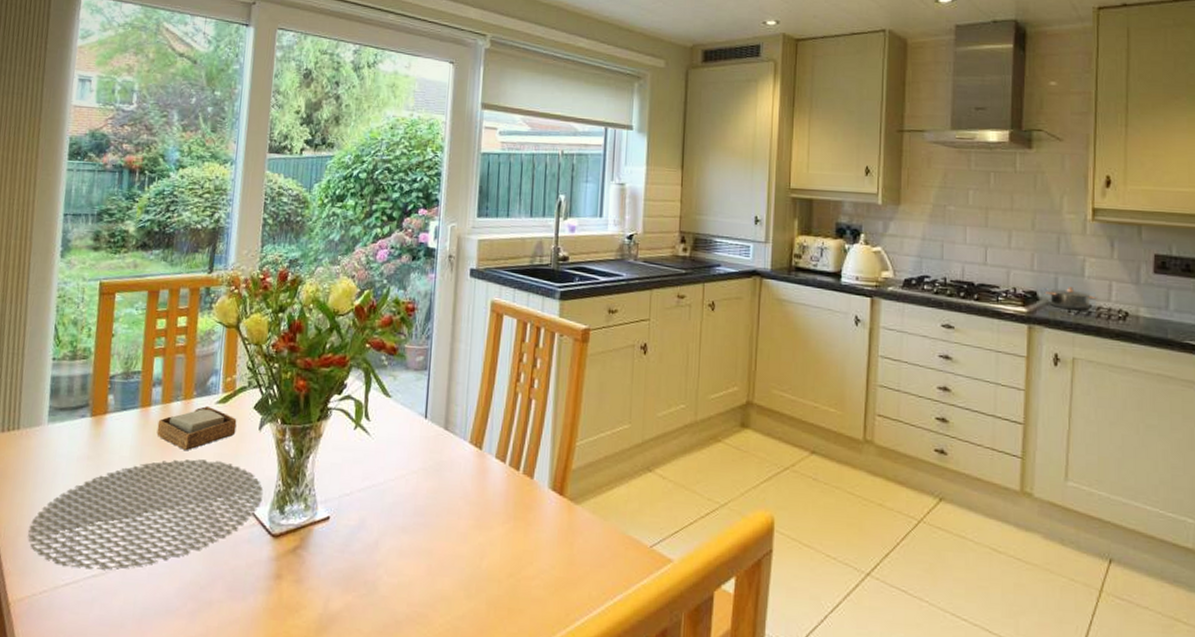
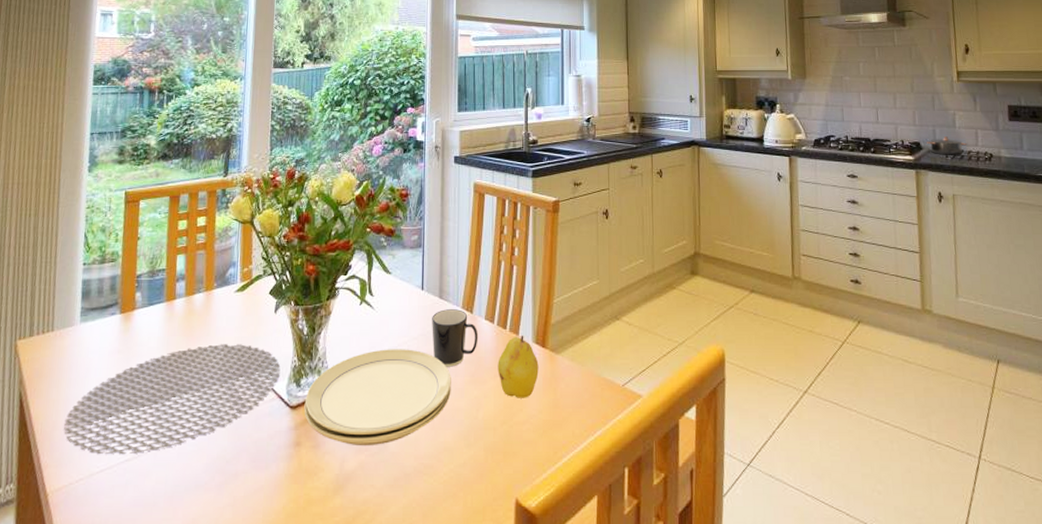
napkin holder: present [156,406,237,451] -> none [181,296,254,338]
plate: none [287,481,454,587] -> present [304,349,451,446]
mug: none [434,442,487,508] -> present [432,309,479,367]
fruit: none [506,480,555,551] -> present [497,336,539,398]

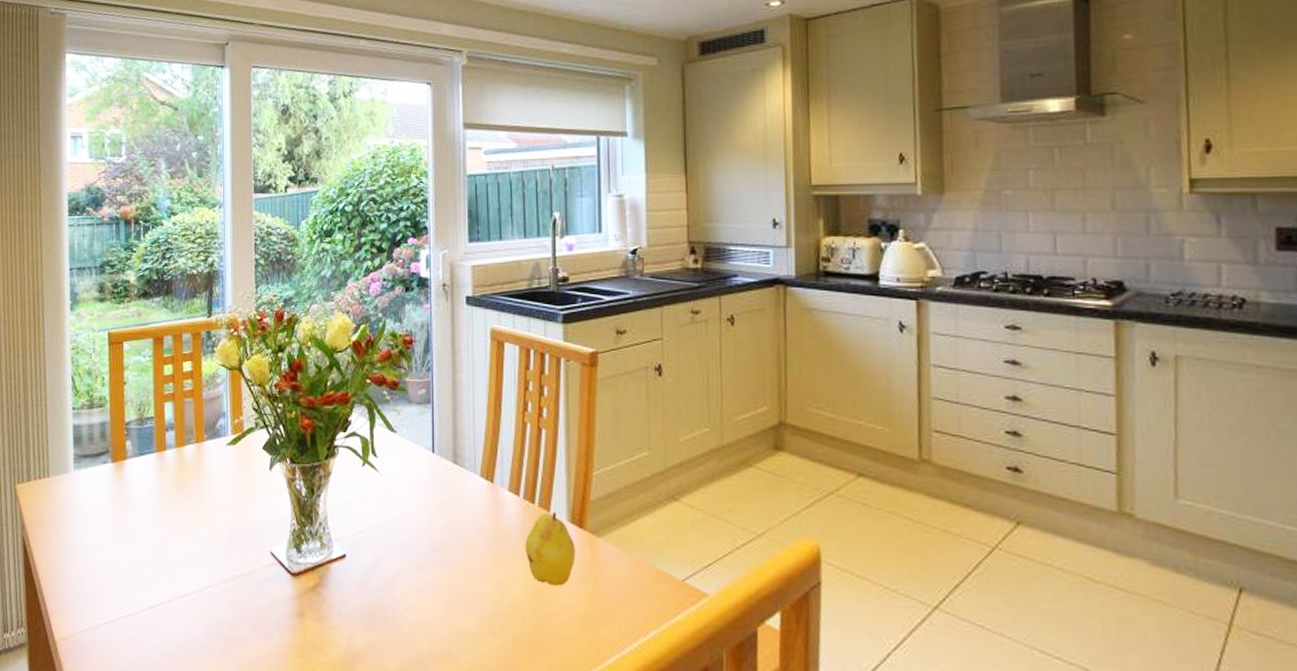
place mat: present [64,344,281,455] -> none [66,501,279,610]
plate: present [304,349,451,446] -> none [306,517,470,624]
mug: present [432,309,479,367] -> none [445,476,501,543]
cooking pot: present [925,136,967,156] -> none [1132,273,1203,302]

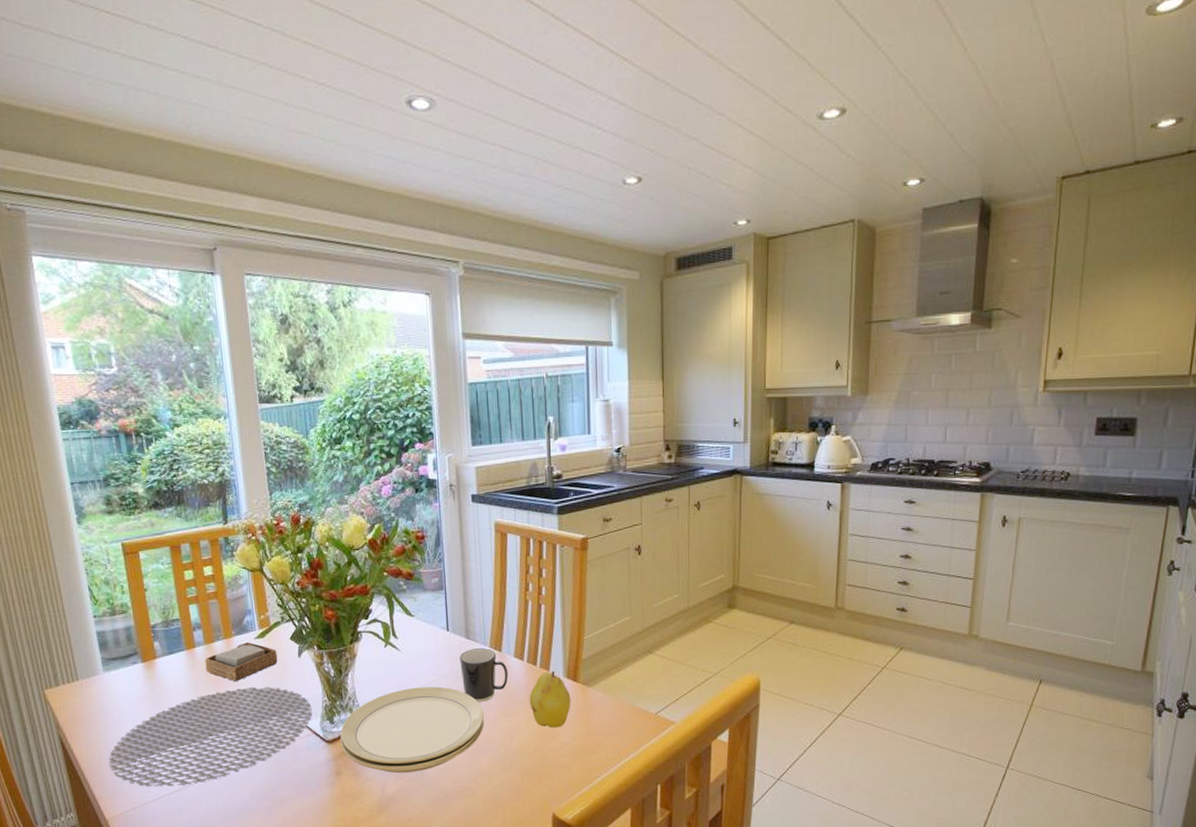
place mat: none [66,501,279,610] -> present [109,687,313,787]
napkin holder: none [173,449,248,493] -> present [205,642,278,682]
plate: none [306,517,470,624] -> present [340,686,484,773]
mug: none [445,476,501,543] -> present [460,648,509,702]

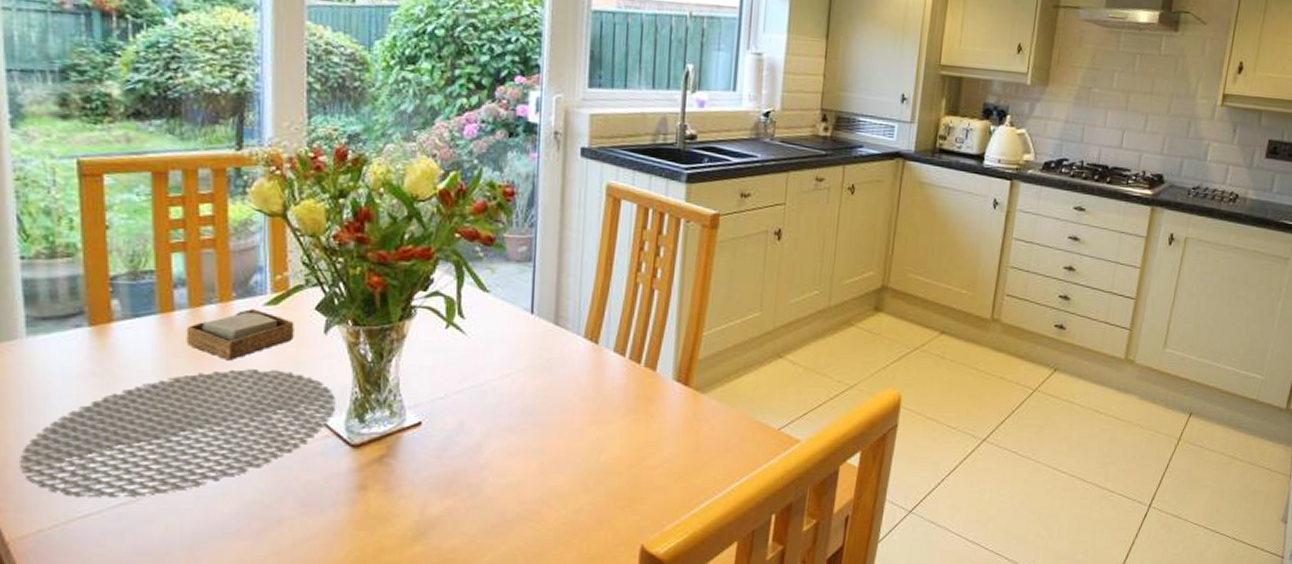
plate: present [340,686,484,773] -> none [370,382,567,491]
mug: present [460,648,509,702] -> none [543,338,605,405]
fruit: present [529,671,571,728] -> none [627,372,679,441]

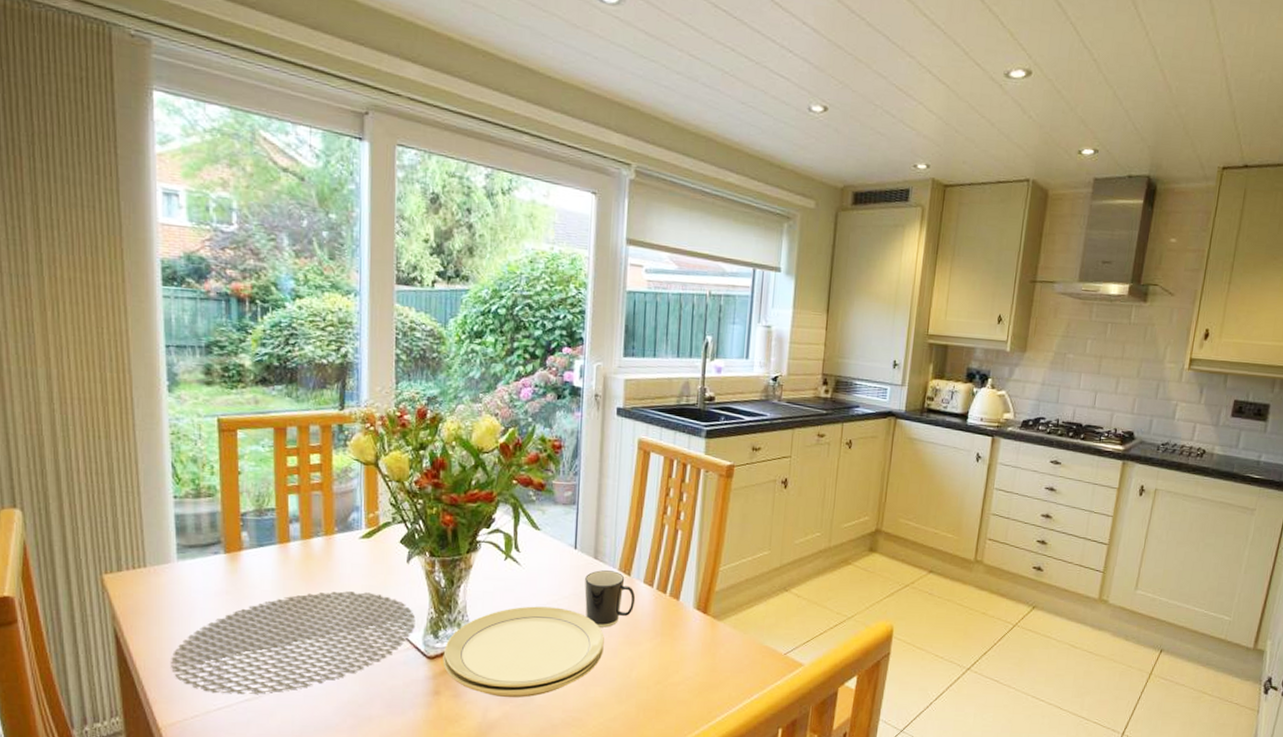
napkin holder: present [186,309,294,361] -> none [299,541,383,584]
plate: none [370,382,567,491] -> present [443,606,604,698]
mug: none [543,338,605,405] -> present [584,570,636,628]

